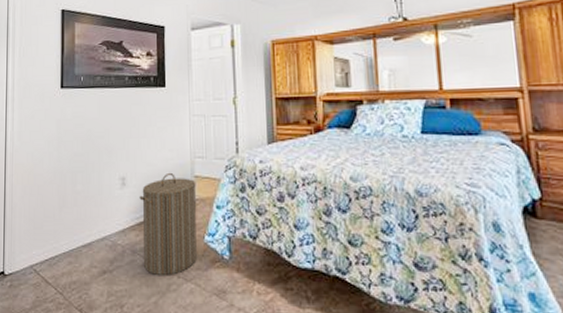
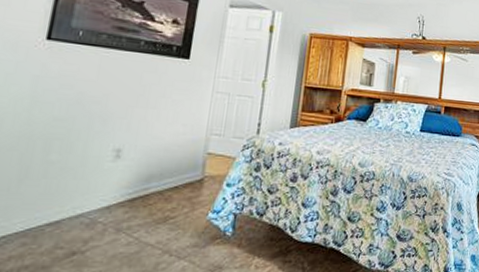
laundry hamper: present [139,172,197,275] -> none [129,147,208,254]

